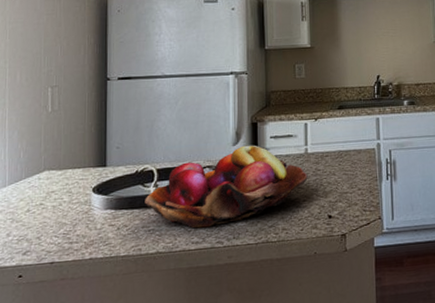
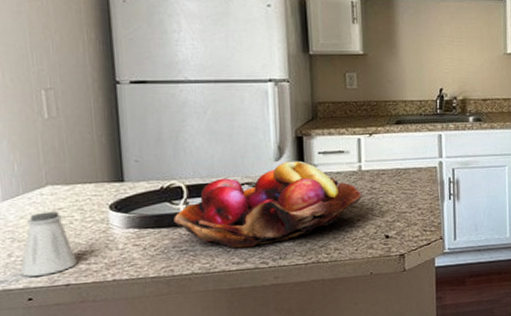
saltshaker: none [14,194,62,255] -> present [20,211,77,277]

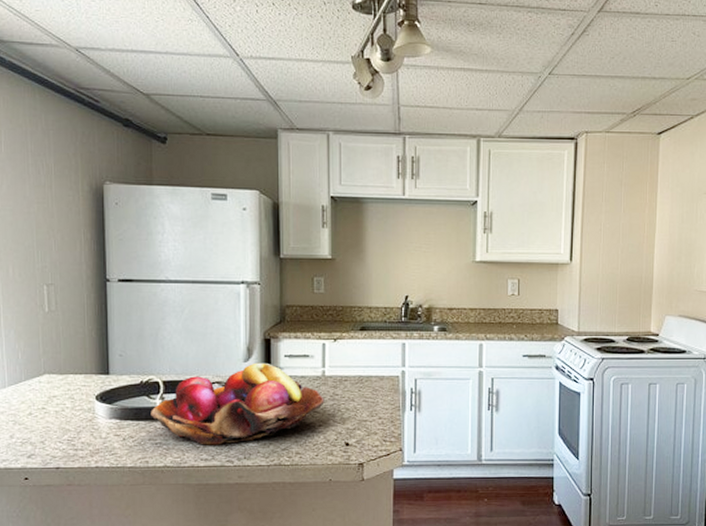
saltshaker: present [20,211,77,277] -> none [19,399,66,457]

